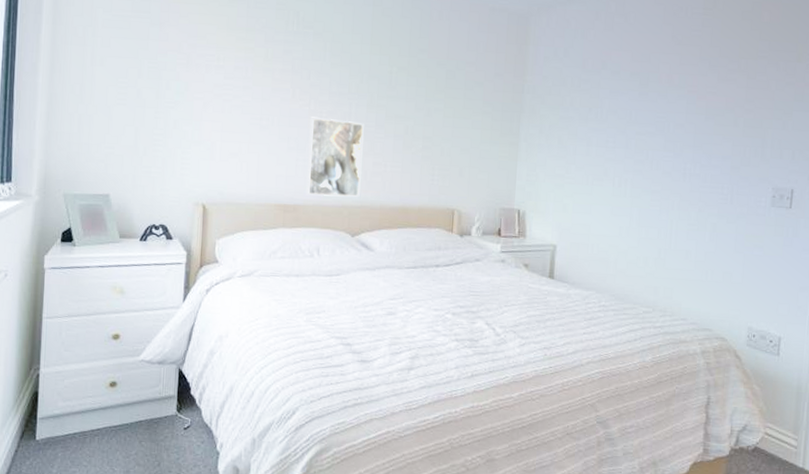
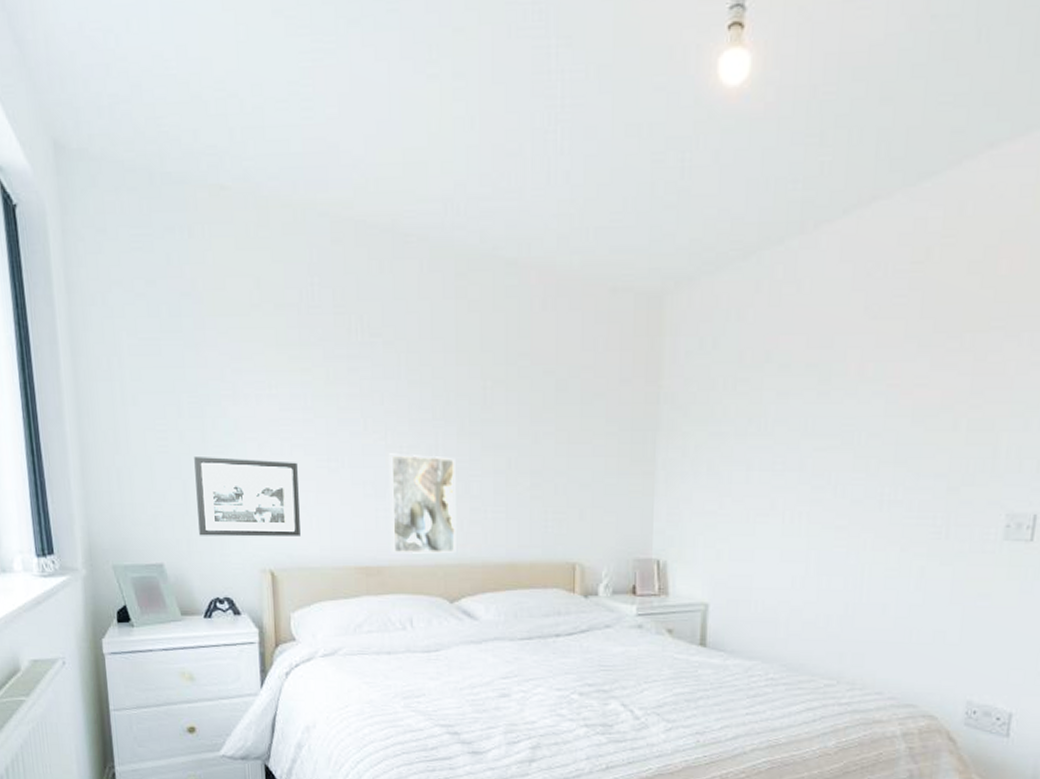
picture frame: none [144,110,235,178] -> present [194,457,301,537]

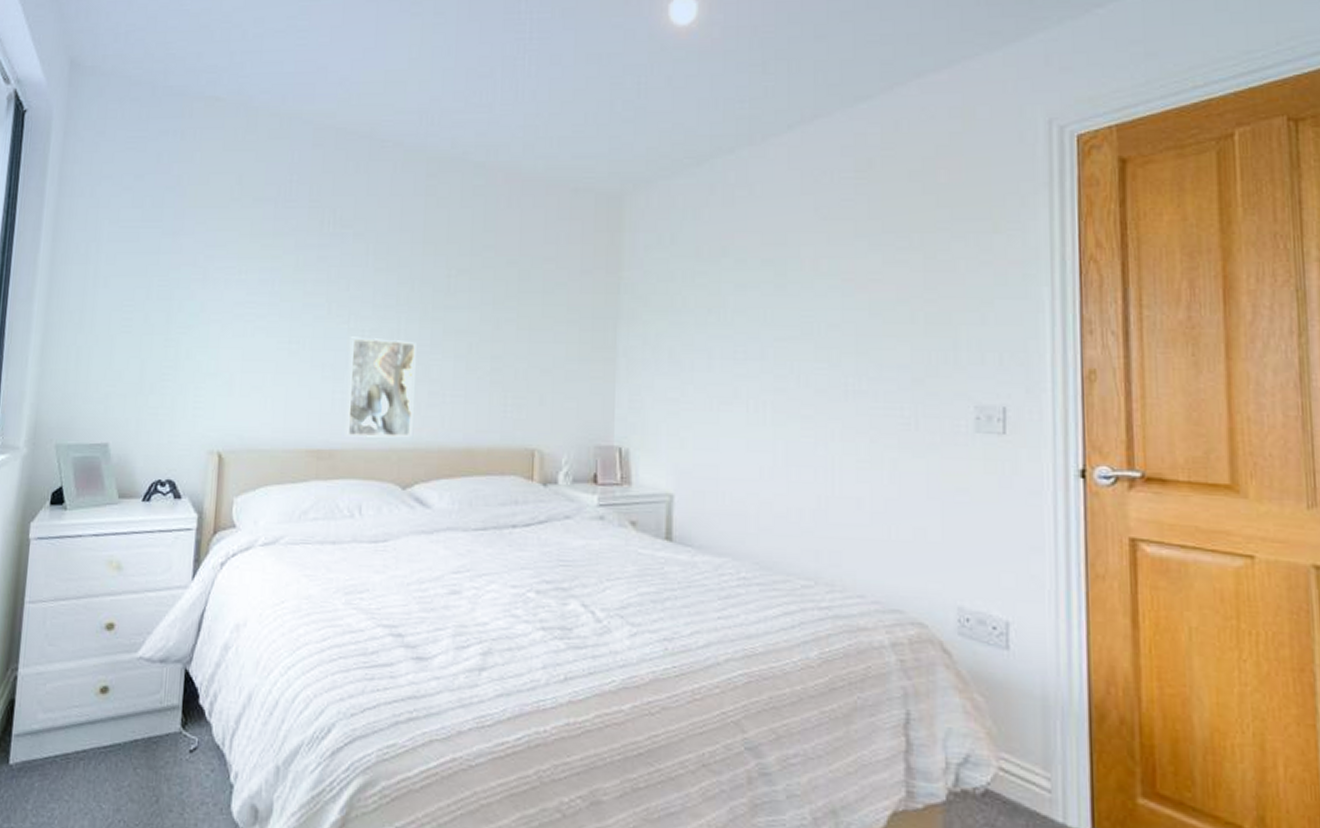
picture frame: present [194,457,301,537] -> none [150,337,258,418]

